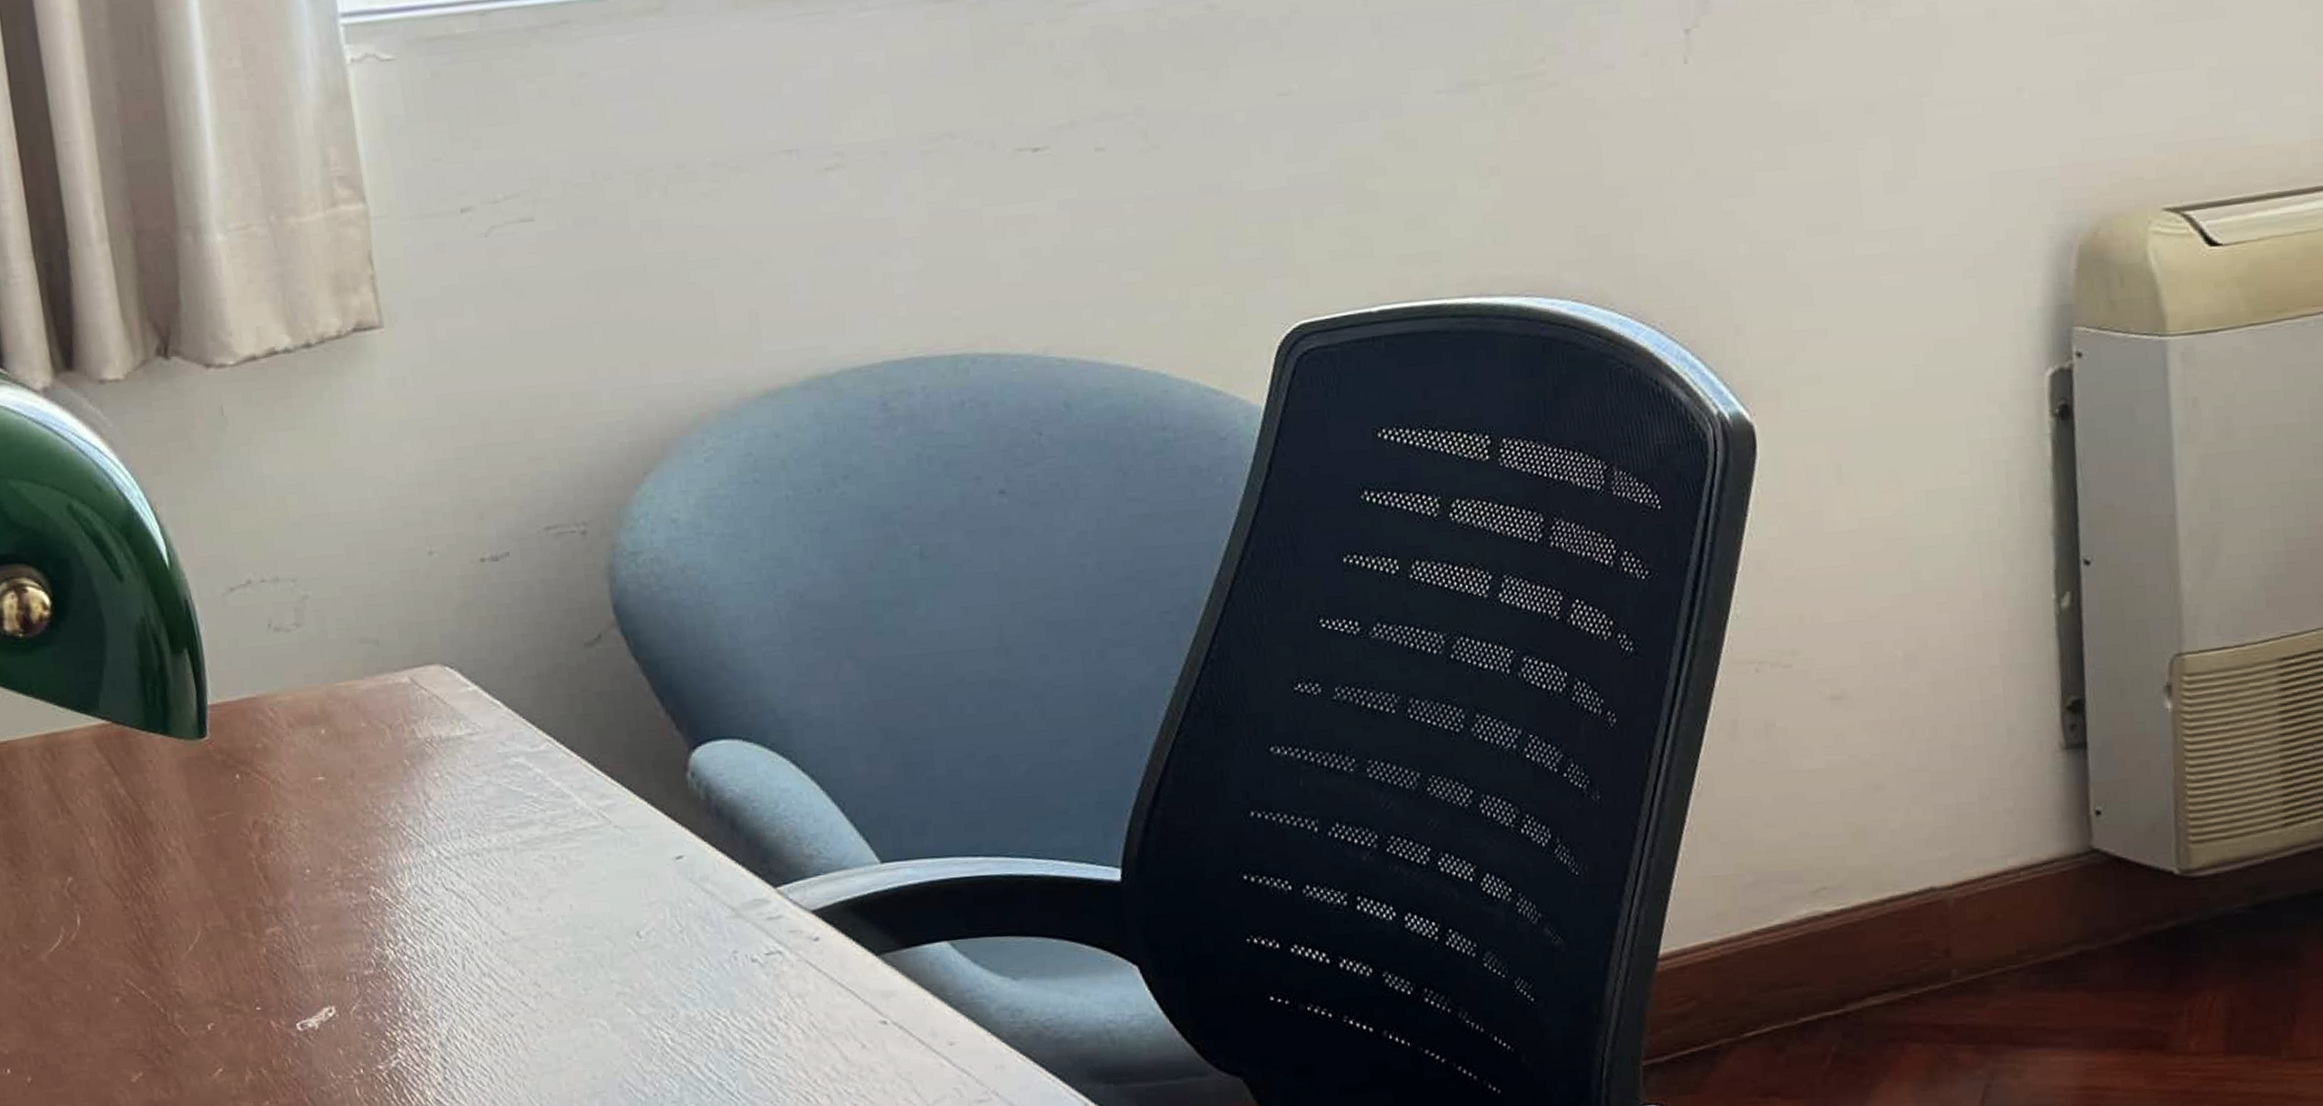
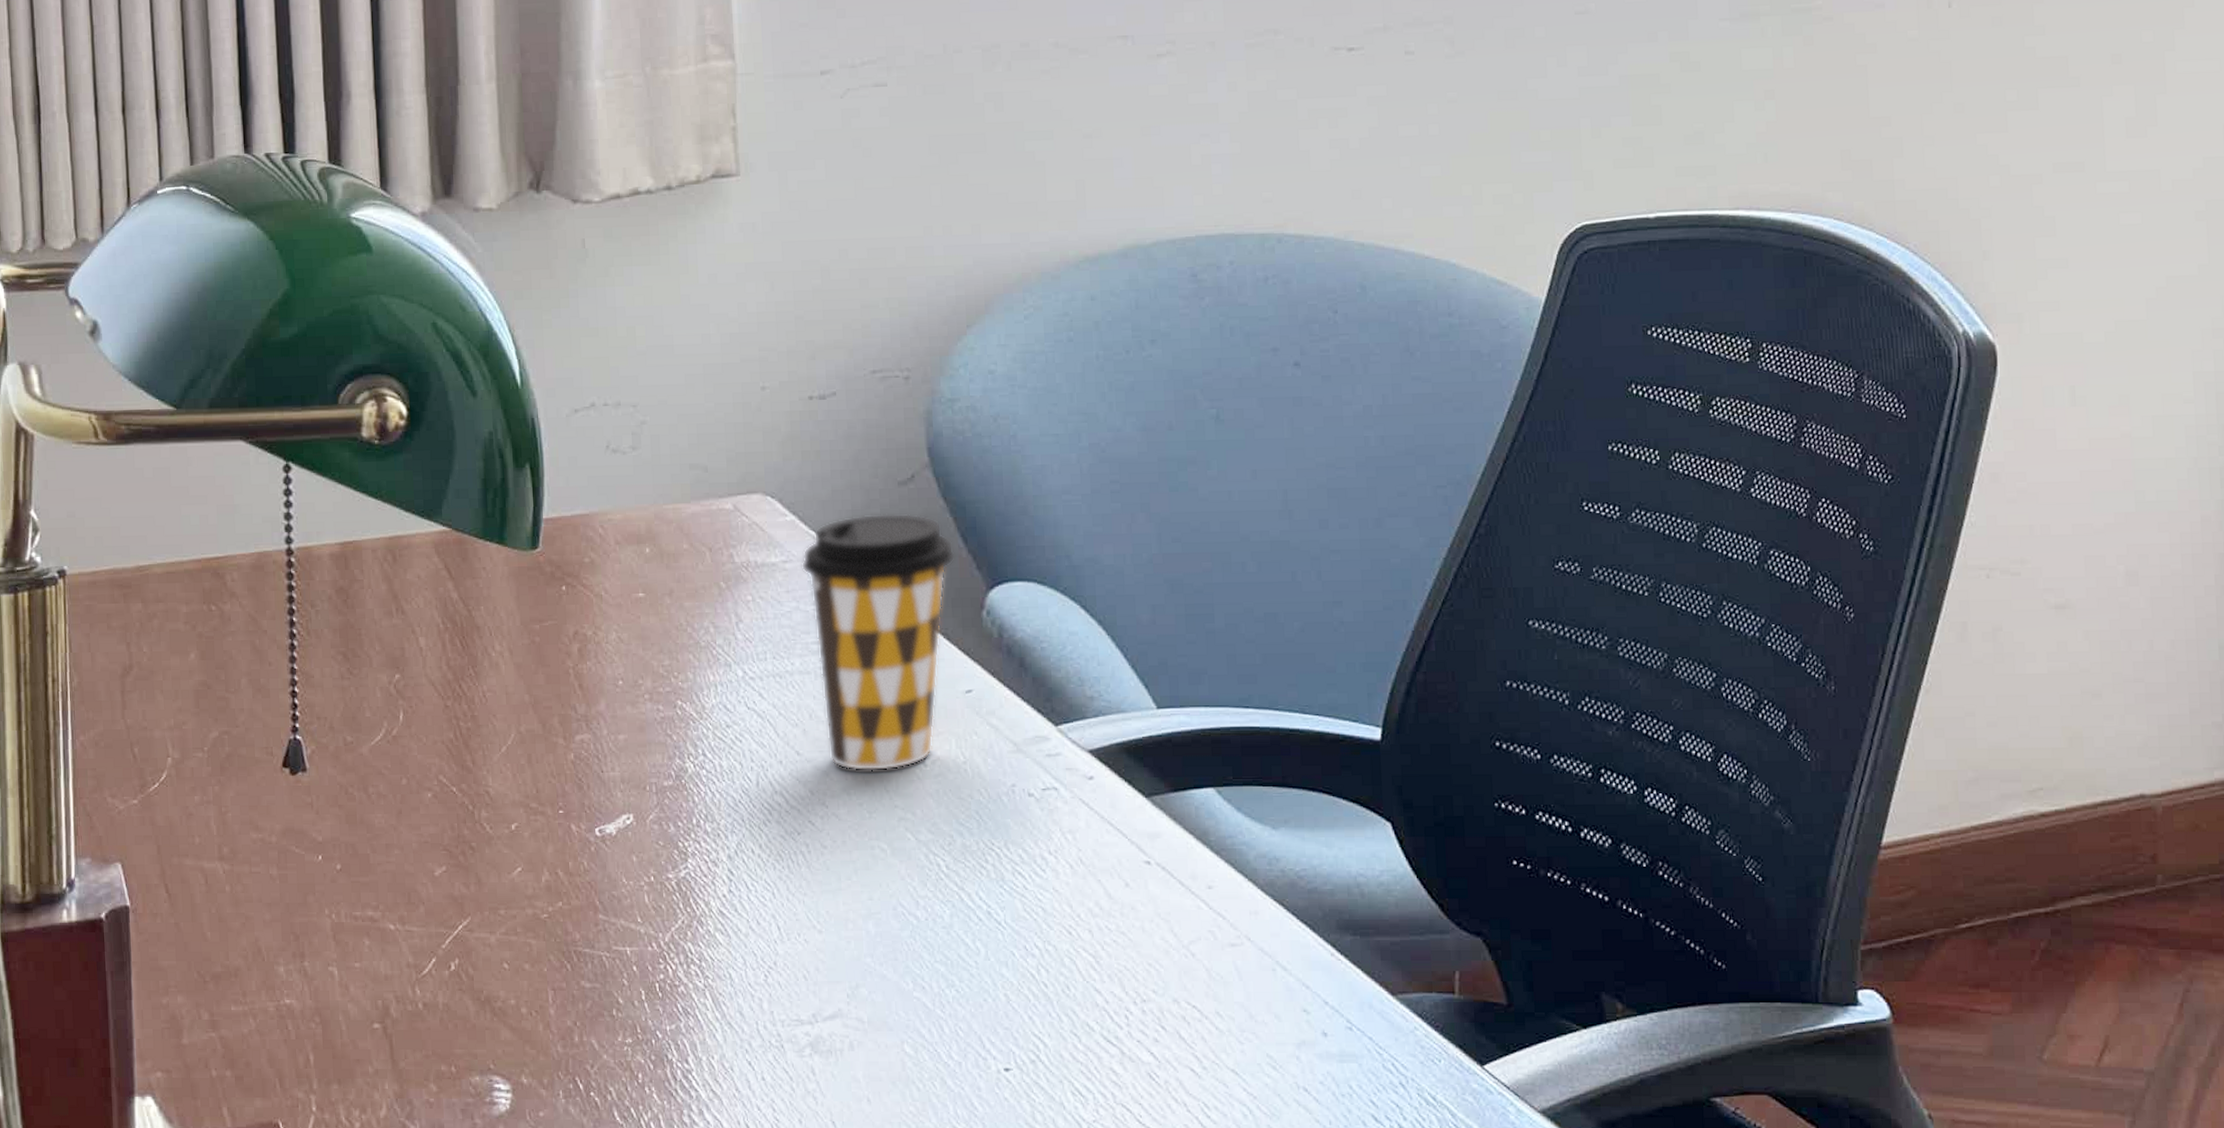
coffee cup: none [488,675,653,948] -> present [801,513,955,771]

